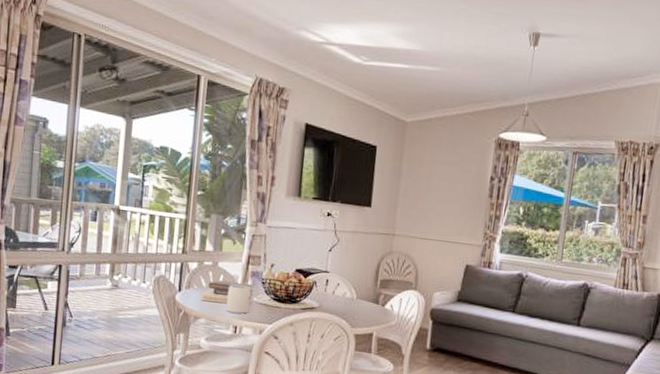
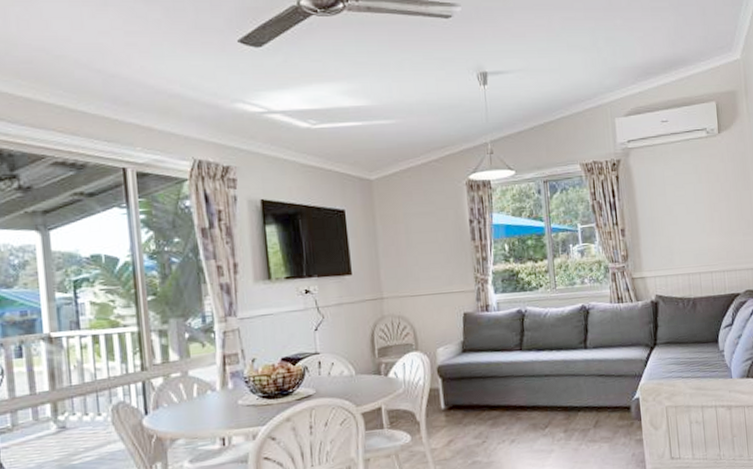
books: present [200,280,253,304] -> none [173,386,236,420]
mug: present [226,284,252,314] -> none [205,389,237,424]

